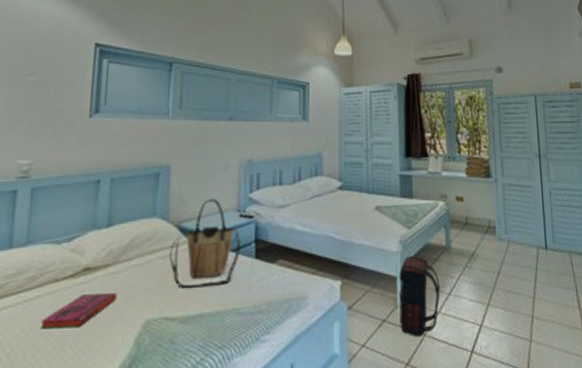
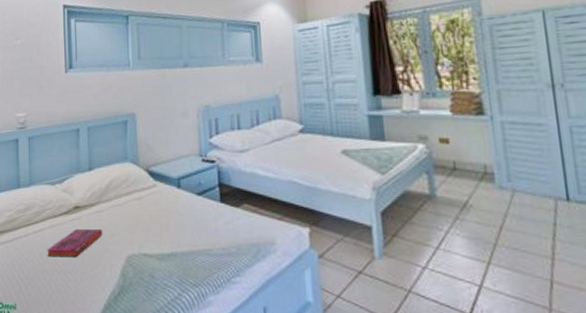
tote bag: present [169,198,240,289] -> none [142,143,205,229]
satchel: present [399,256,441,338] -> none [374,205,426,293]

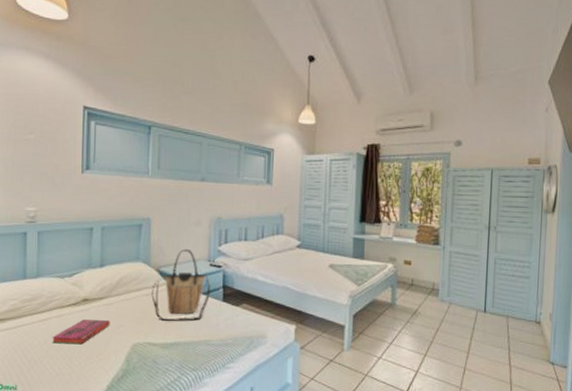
tote bag: none [142,143,205,229] -> present [151,248,210,322]

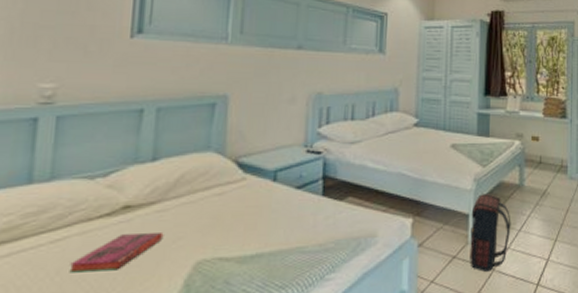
tote bag: present [151,248,210,322] -> none [225,132,306,228]
satchel: none [345,309,383,377] -> present [470,194,511,273]

